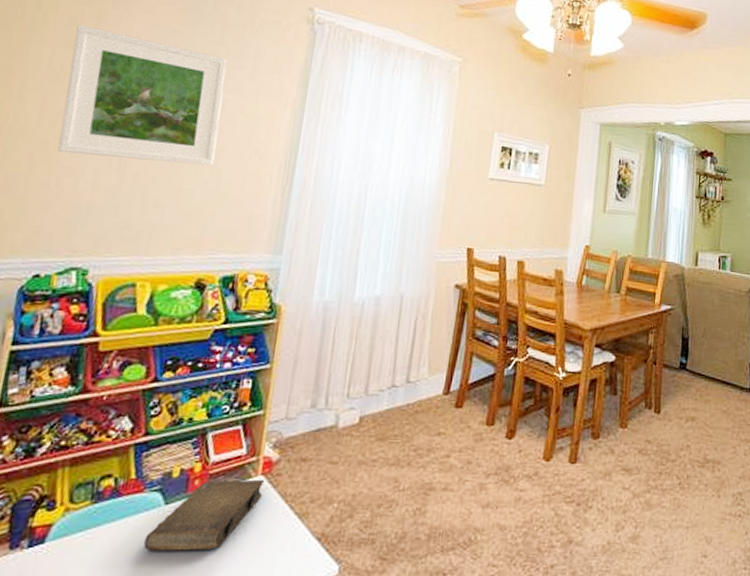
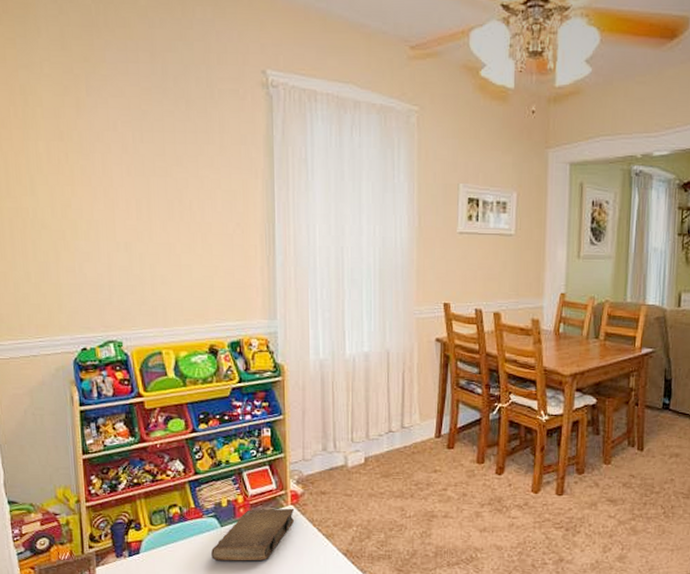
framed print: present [57,25,227,166] -> none [61,116,203,242]

